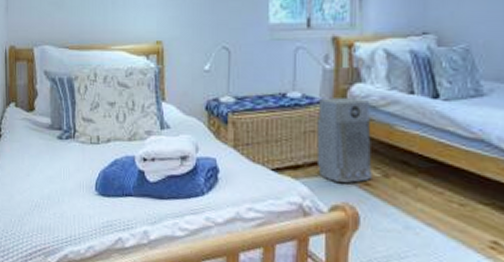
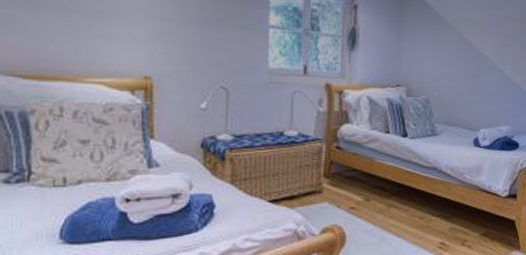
air purifier: present [316,98,372,184] -> none [310,136,357,209]

